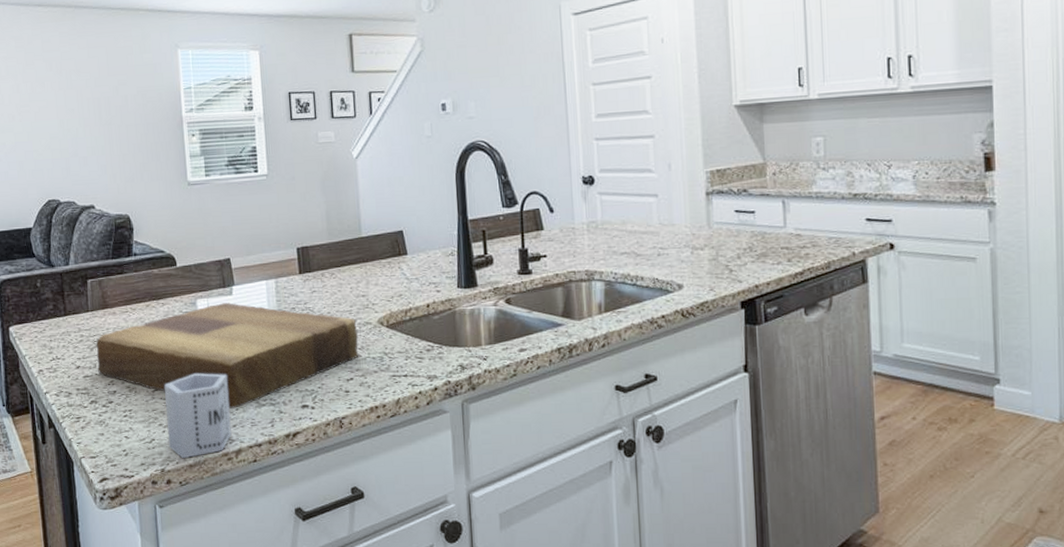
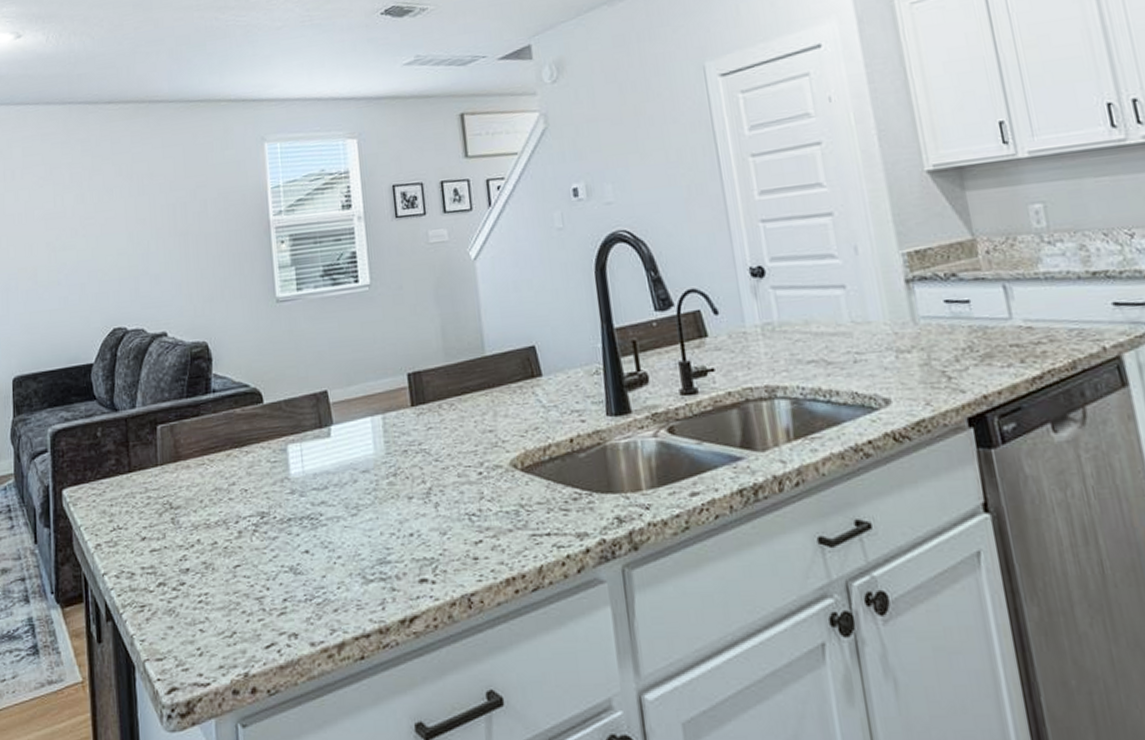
cutting board: present [96,303,359,408] -> none [165,447,489,587]
cup: present [164,373,232,459] -> none [248,540,332,658]

